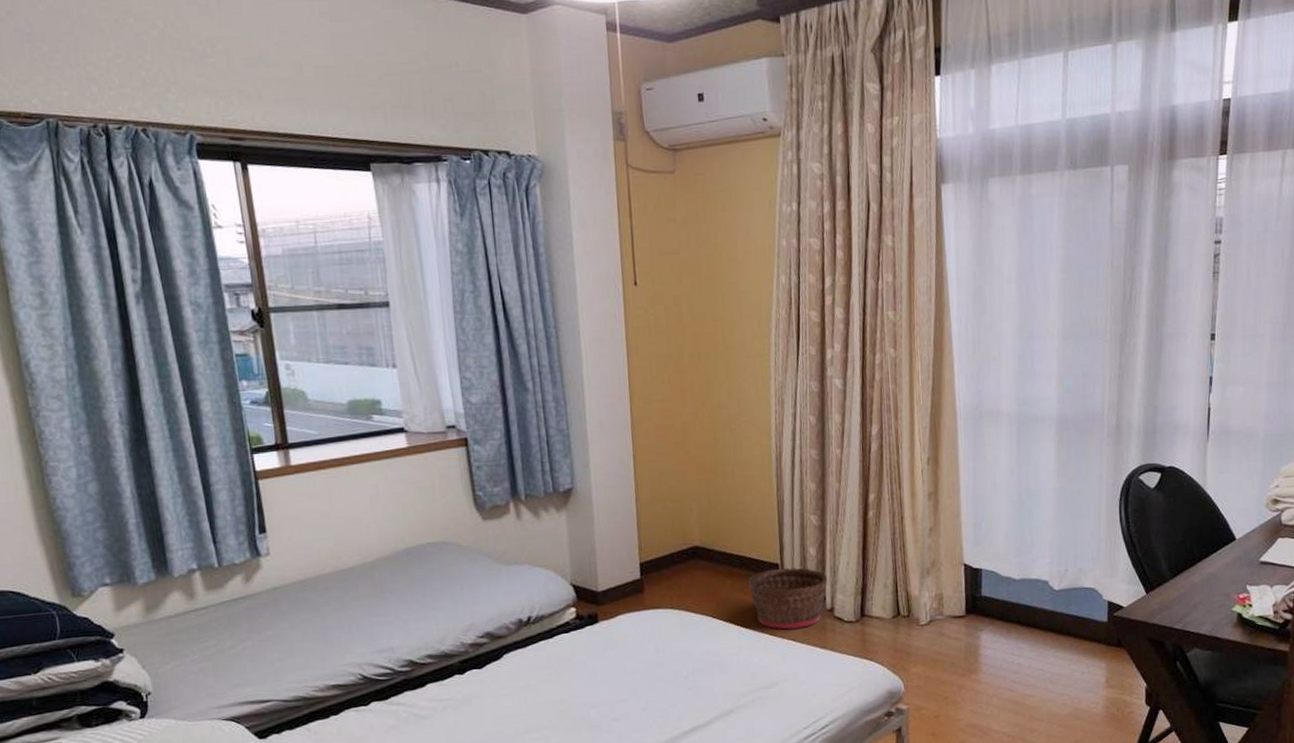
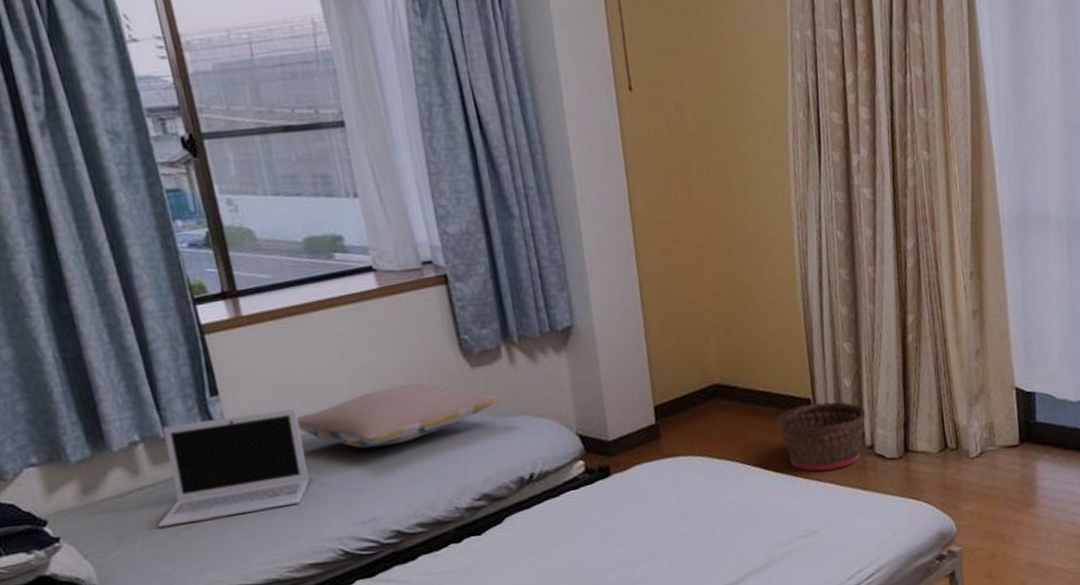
laptop: none [207,547,338,646] -> present [158,408,310,528]
pillow: none [330,531,506,586] -> present [296,383,500,448]

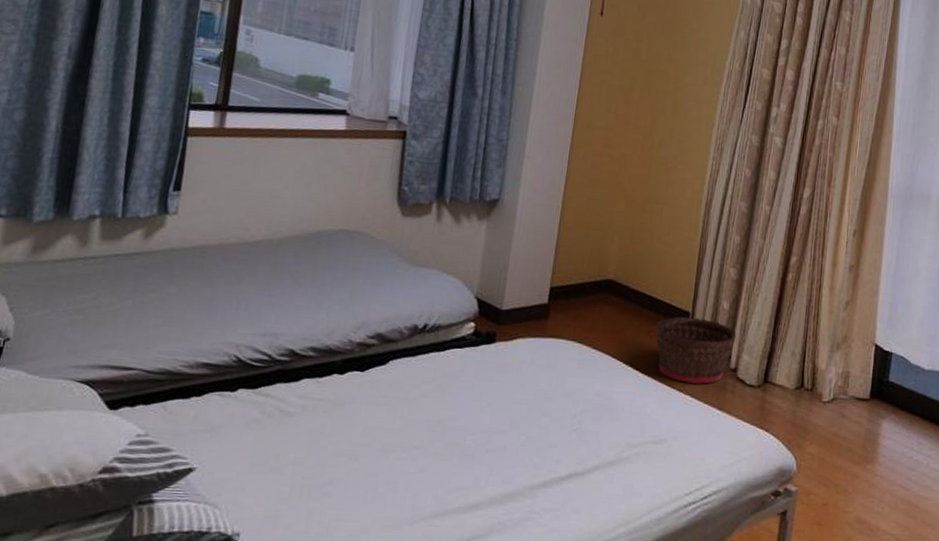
laptop: present [158,408,310,528] -> none [85,208,242,305]
pillow: present [296,383,500,448] -> none [236,217,418,270]

